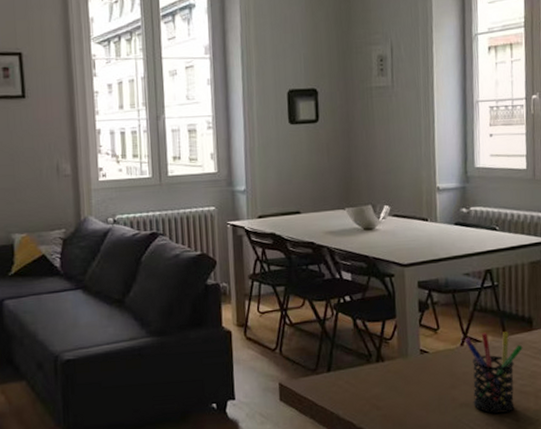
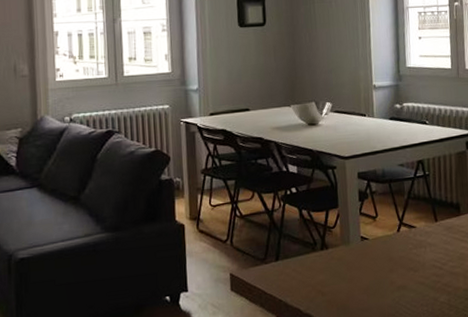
pen holder: present [464,331,523,414] -> none [400,217,452,295]

